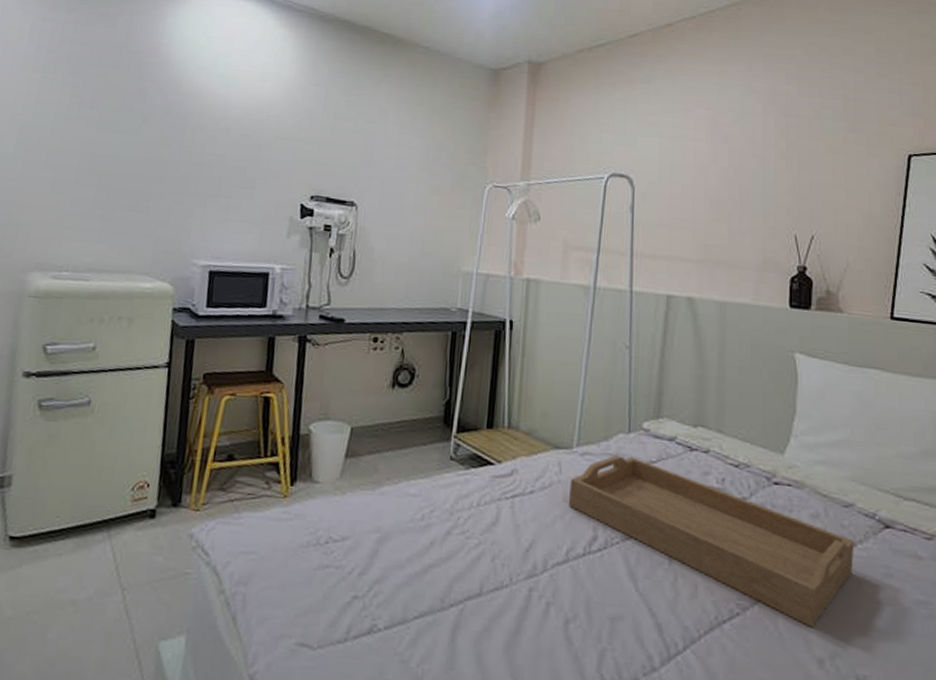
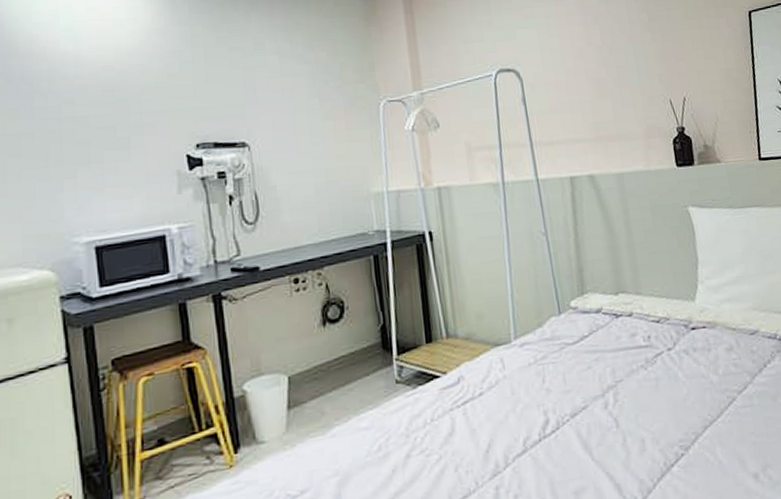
serving tray: present [569,455,855,628] -> none [514,336,767,449]

